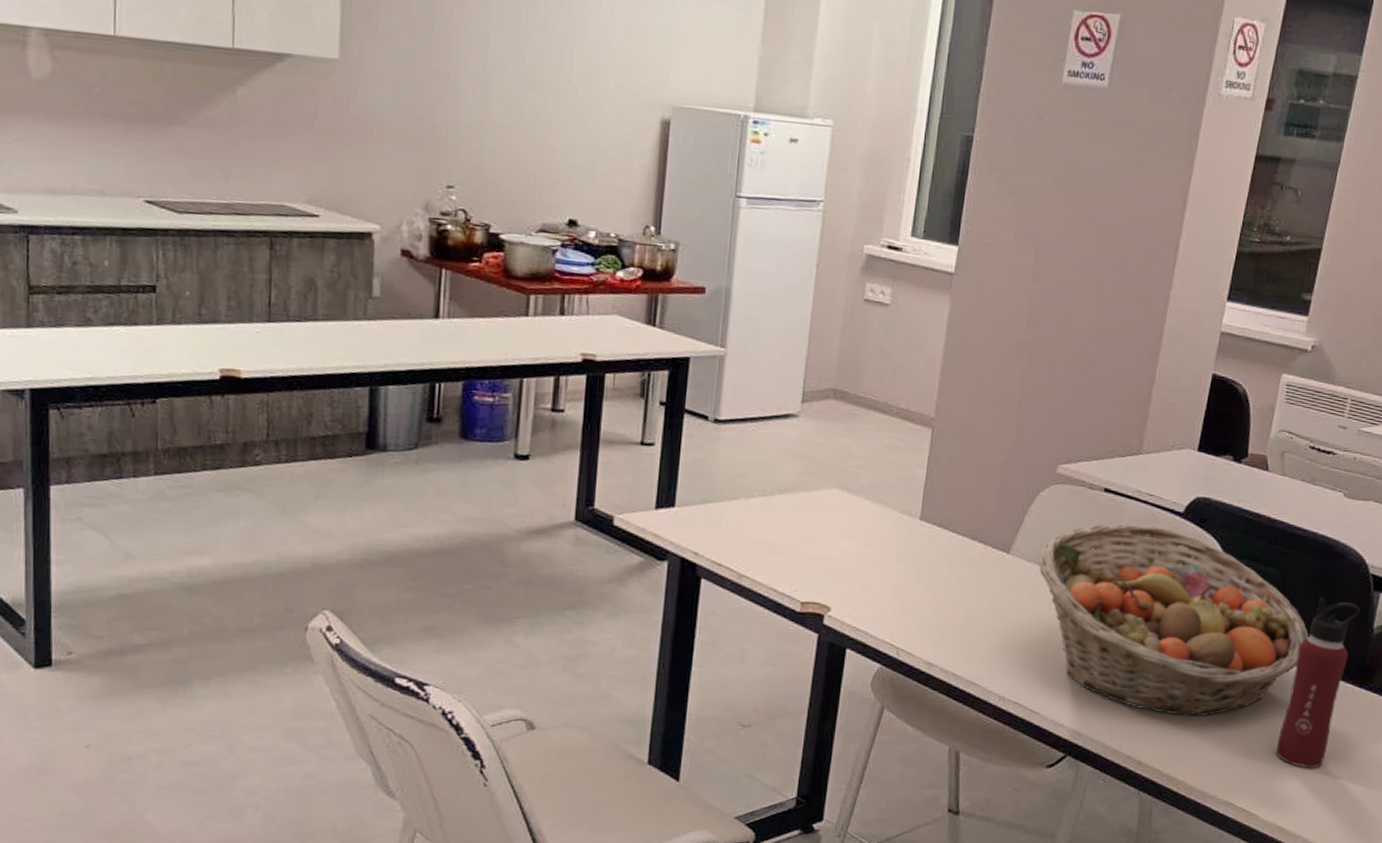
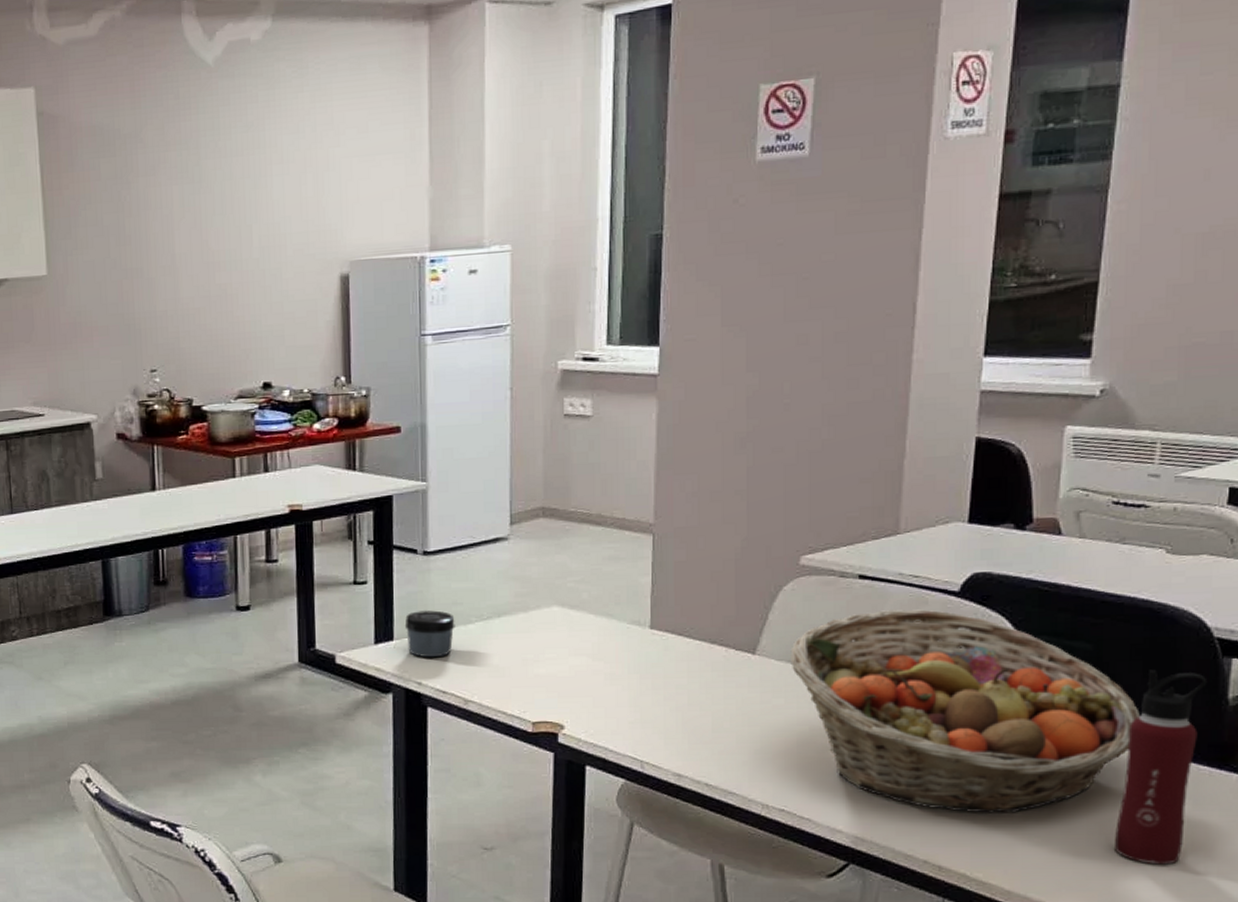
jar: none [687,479,738,529] -> present [404,610,455,658]

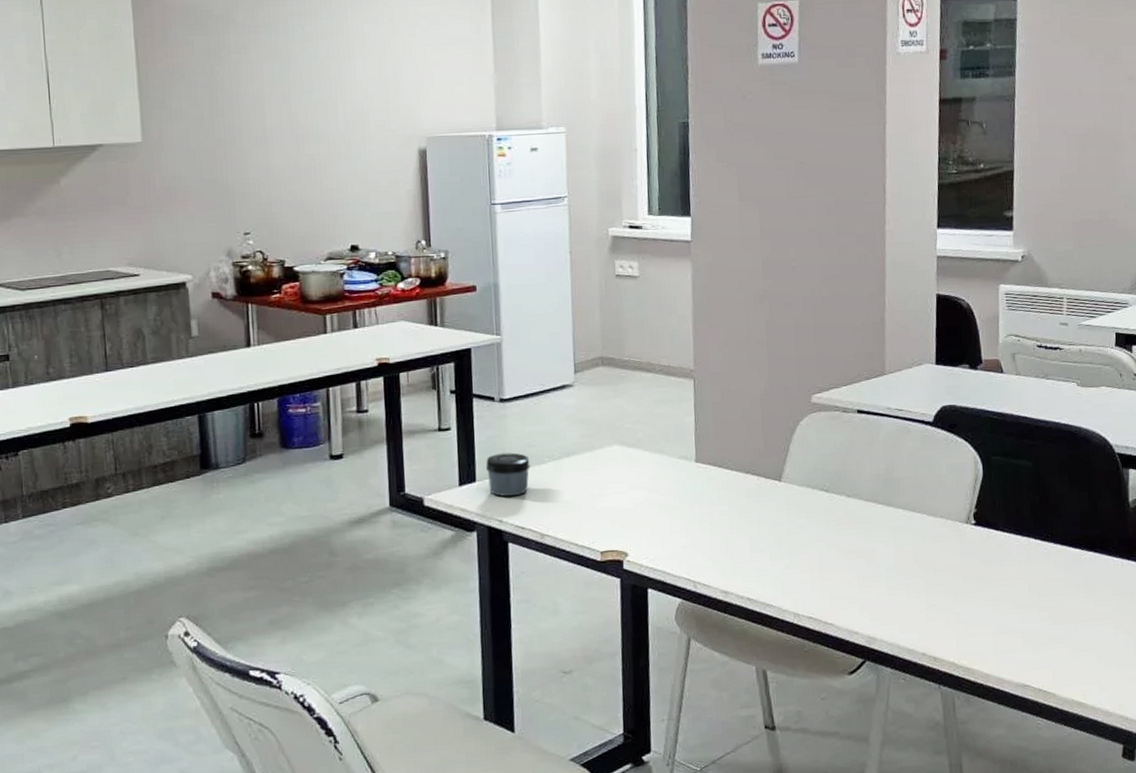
fruit basket: present [790,609,1140,813] -> none [808,437,1070,609]
water bottle: present [1115,669,1208,865] -> none [1060,480,1114,643]

